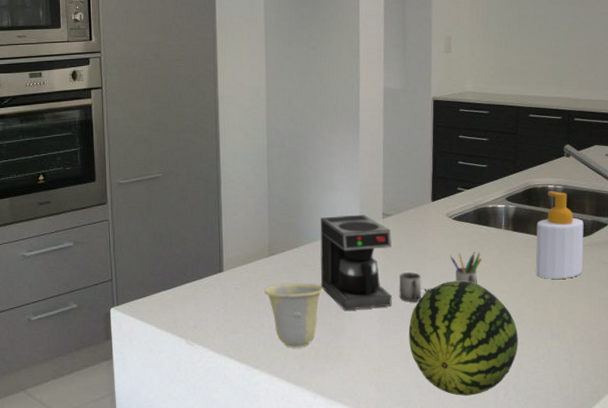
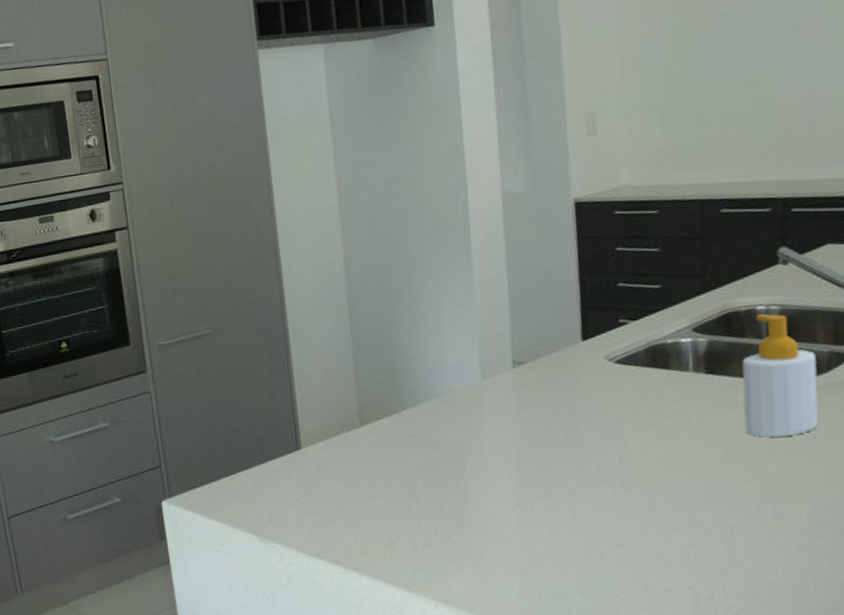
cup: present [264,283,324,347] -> none [357,459,438,543]
coffee maker: present [320,214,483,311] -> none [426,364,663,493]
fruit: present [408,280,518,396] -> none [560,445,725,601]

